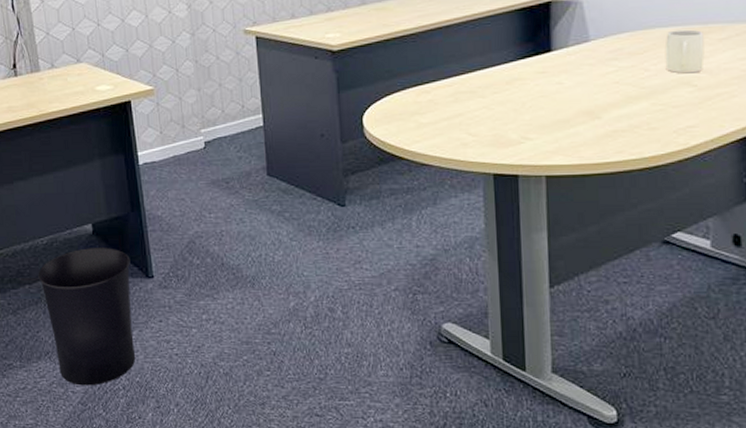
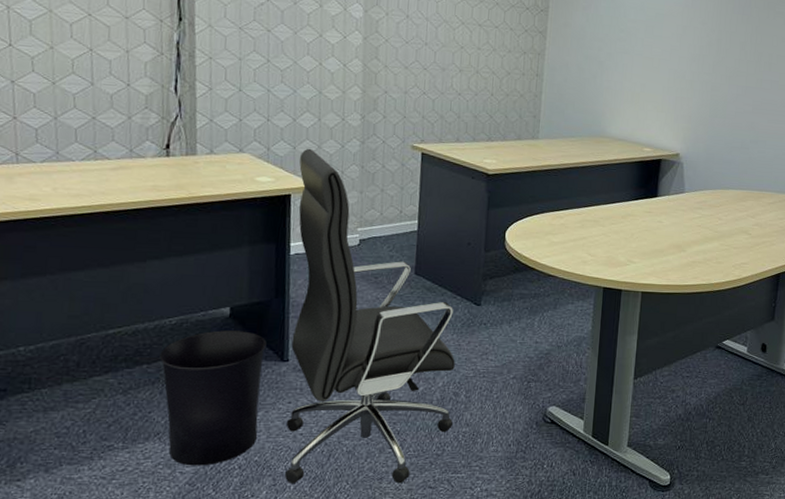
office chair: none [134,49,332,410] -> present [285,148,455,484]
mug: present [664,29,705,74] -> none [732,192,759,225]

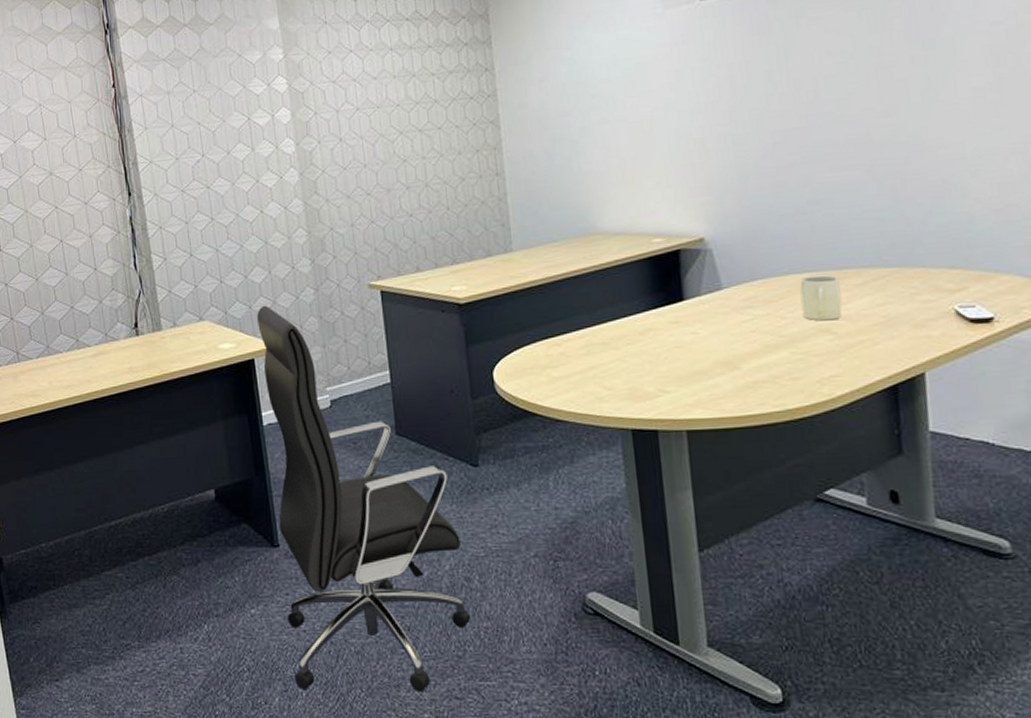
waste bin: present [159,330,267,466] -> none [158,515,260,668]
mug: none [732,192,759,225] -> present [800,275,842,321]

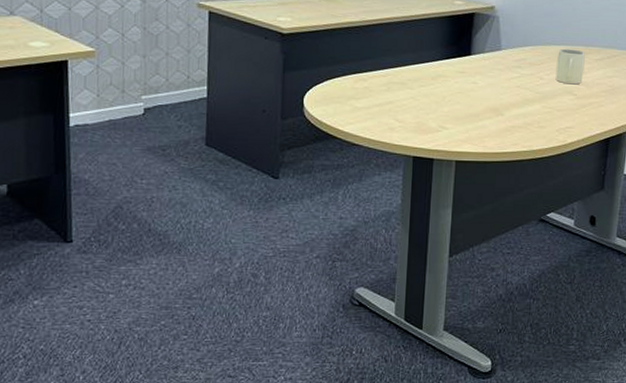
office chair: present [257,305,470,693] -> none [72,9,253,374]

